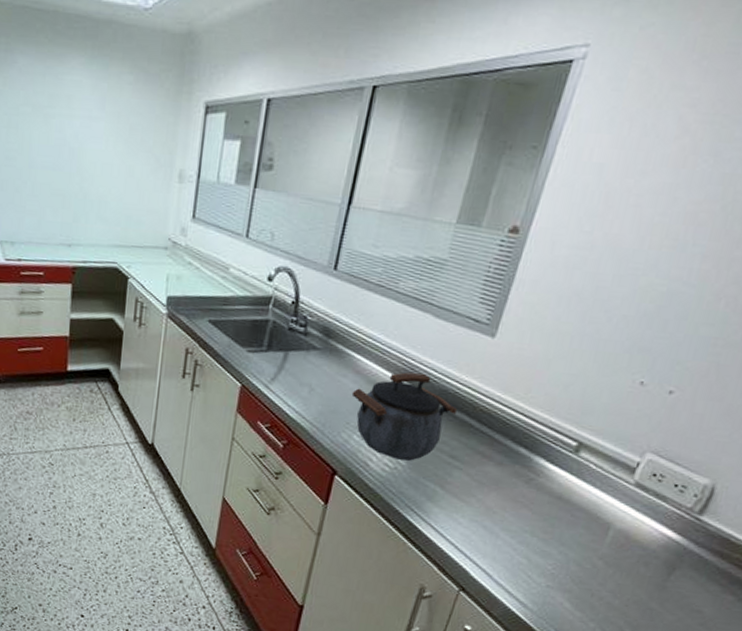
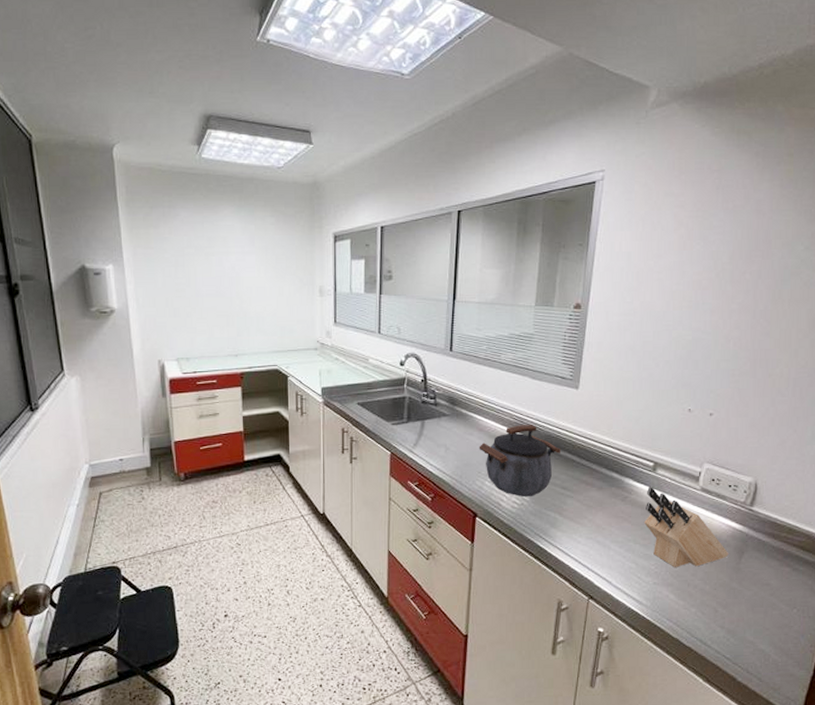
knife block: none [549,470,655,576] -> present [644,486,729,567]

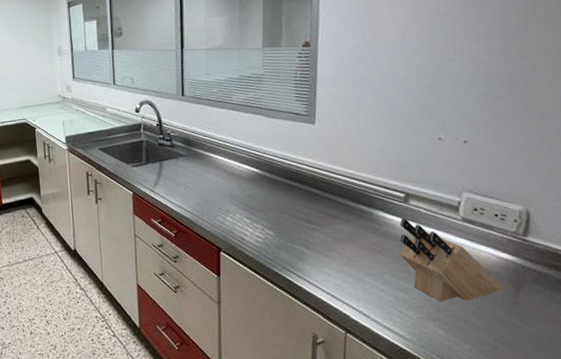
kettle: present [479,425,561,497] -> none [217,161,303,231]

